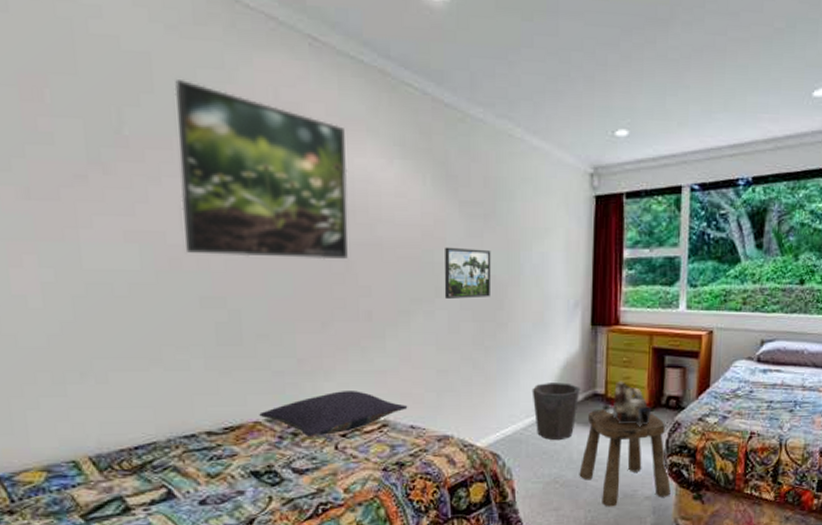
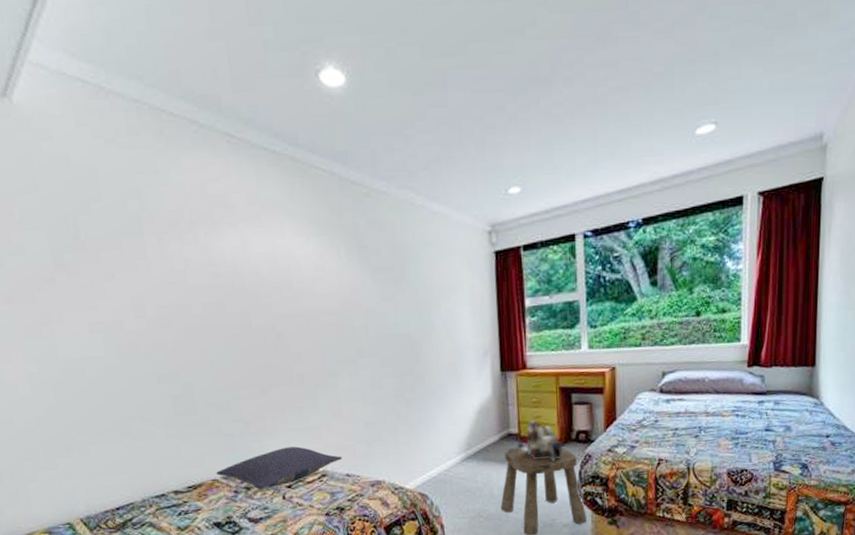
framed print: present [174,80,348,260] -> none [118,186,278,337]
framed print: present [444,247,492,299] -> none [362,310,407,358]
waste bin: present [532,383,580,441] -> none [451,425,496,479]

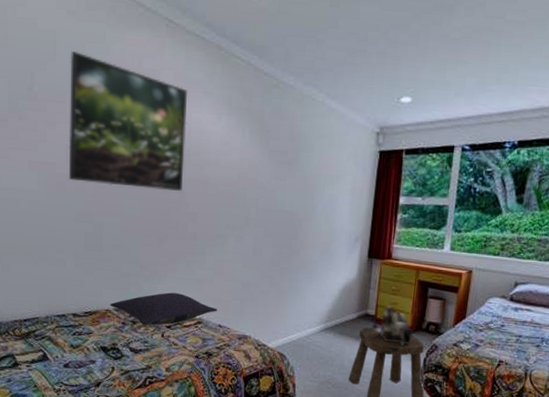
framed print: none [118,186,278,337] -> present [68,51,187,191]

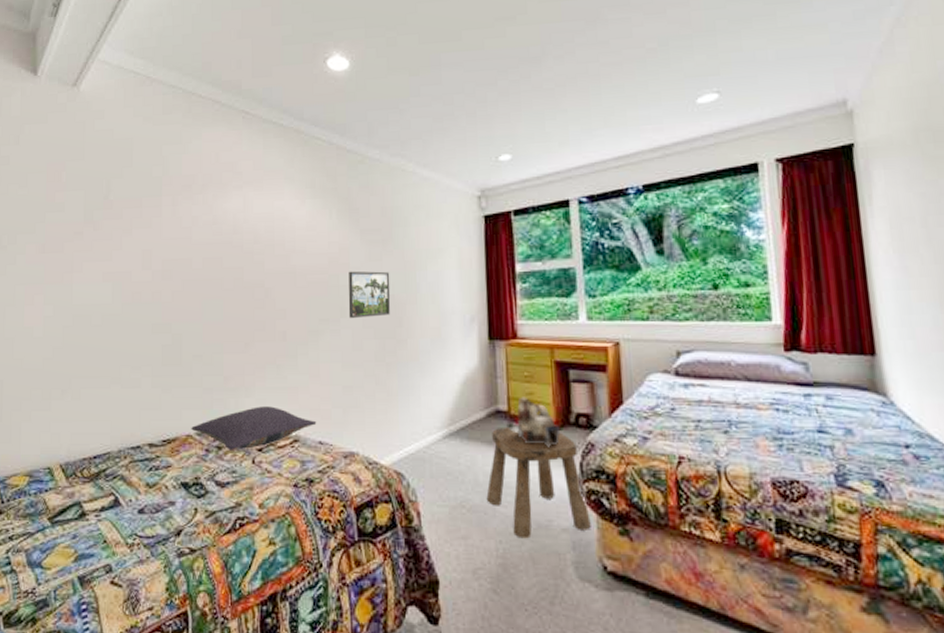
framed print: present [68,51,187,191] -> none [144,155,269,289]
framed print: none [252,186,292,229] -> present [348,271,391,318]

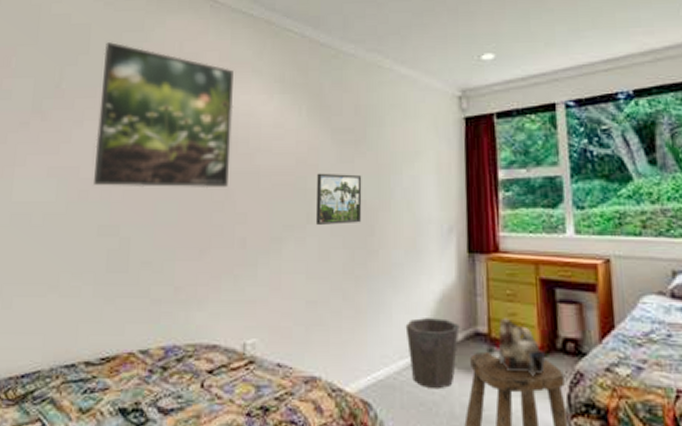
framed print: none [144,155,269,289] -> present [94,42,234,189]
pillow: present [191,406,317,450] -> none [134,322,276,372]
waste bin: none [433,399,482,461] -> present [405,318,460,390]

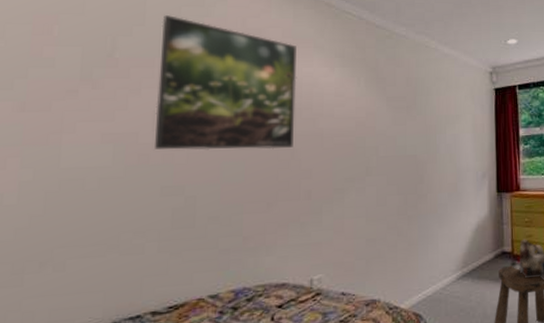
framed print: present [315,173,362,225] -> none [373,133,413,176]
waste bin: present [405,318,460,390] -> none [449,243,491,298]

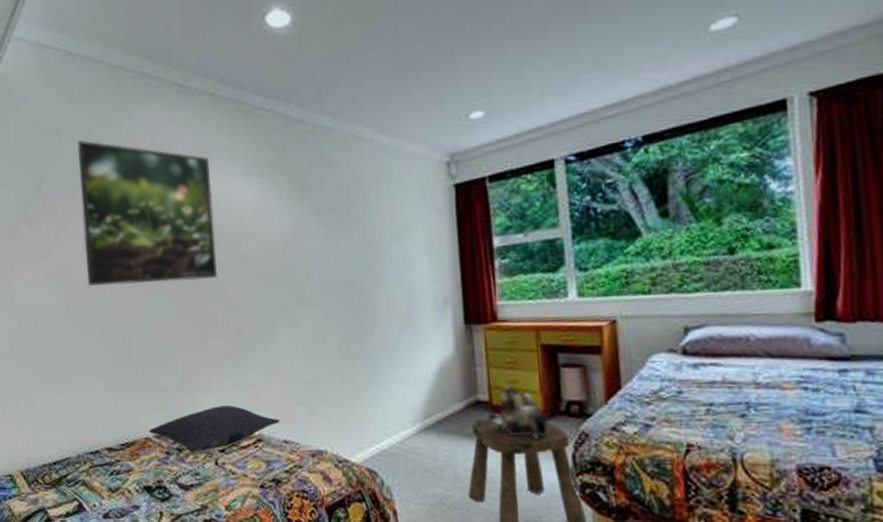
pillow: none [203,263,340,310] -> present [149,405,280,452]

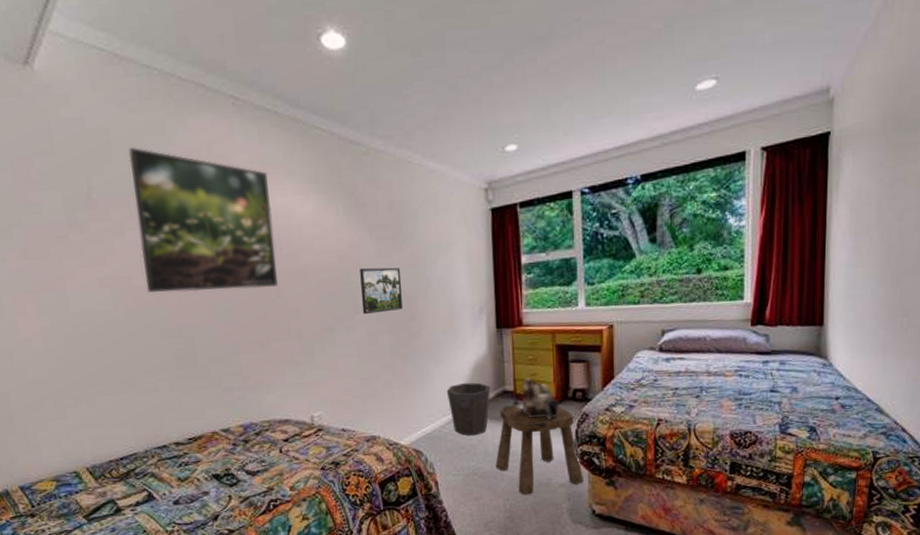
pillow: present [149,405,280,452] -> none [216,400,339,443]
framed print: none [304,254,353,308] -> present [360,267,403,314]
waste bin: none [405,389,460,456] -> present [446,382,491,436]

